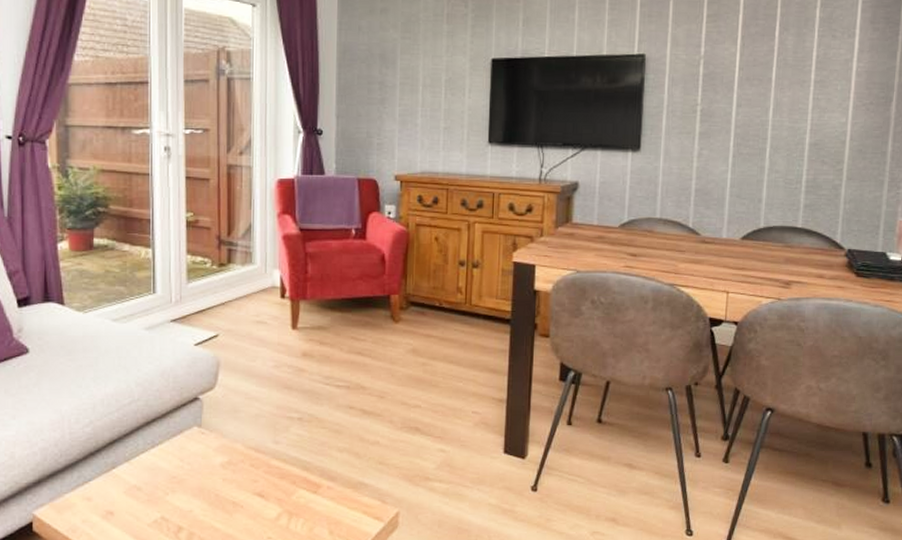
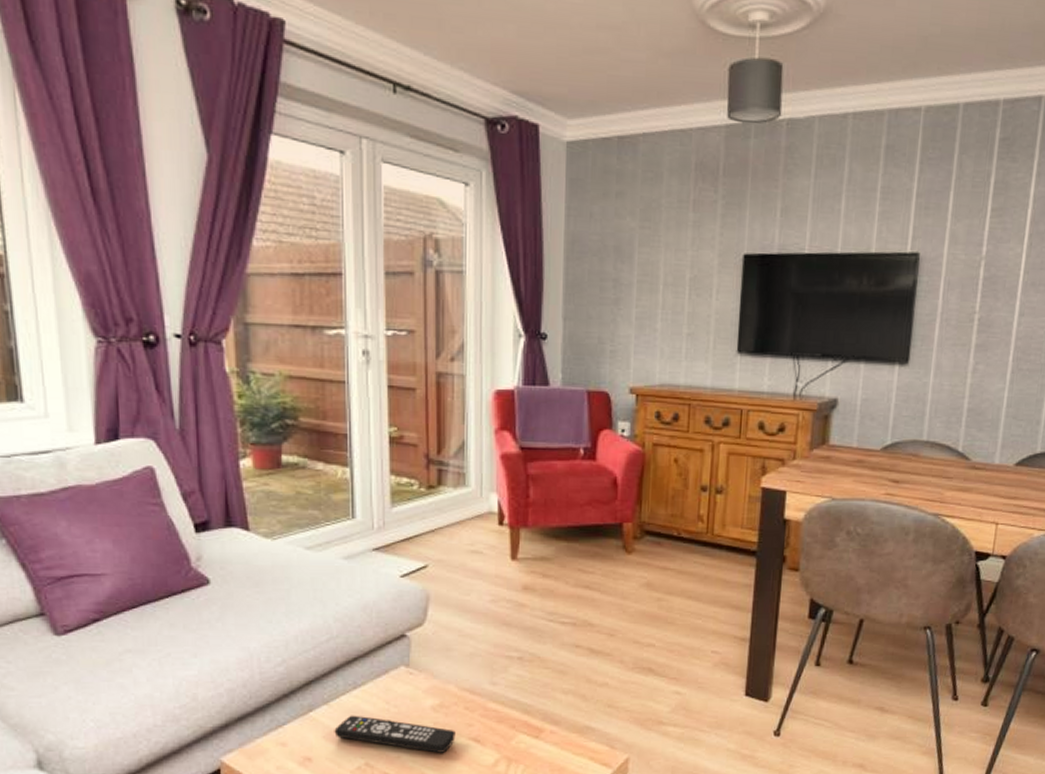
remote control: none [134,472,242,507] -> present [334,715,456,753]

